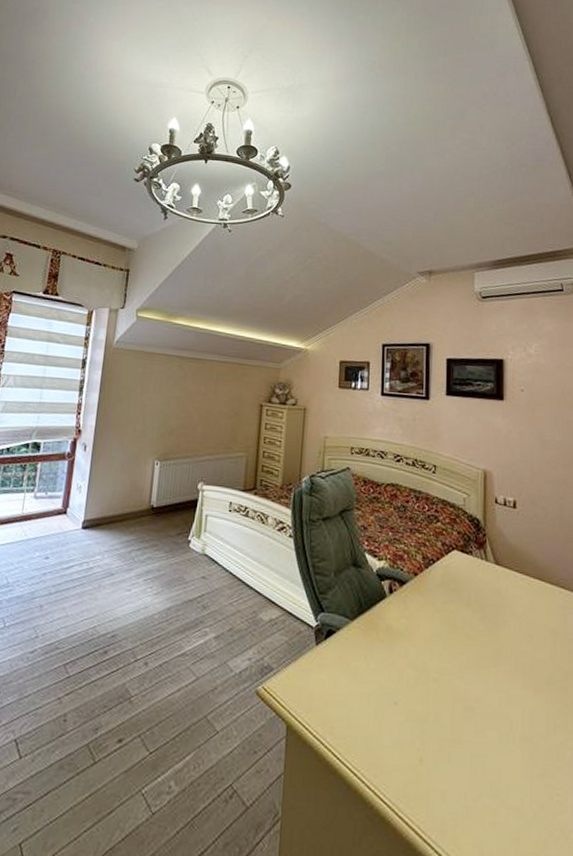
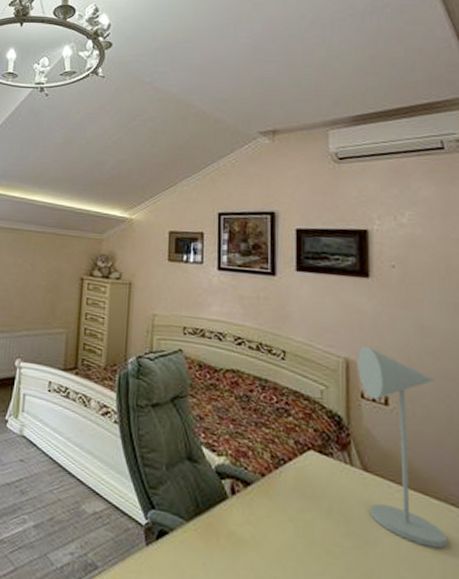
desk lamp: none [493,459,558,624] -> present [357,346,448,549]

